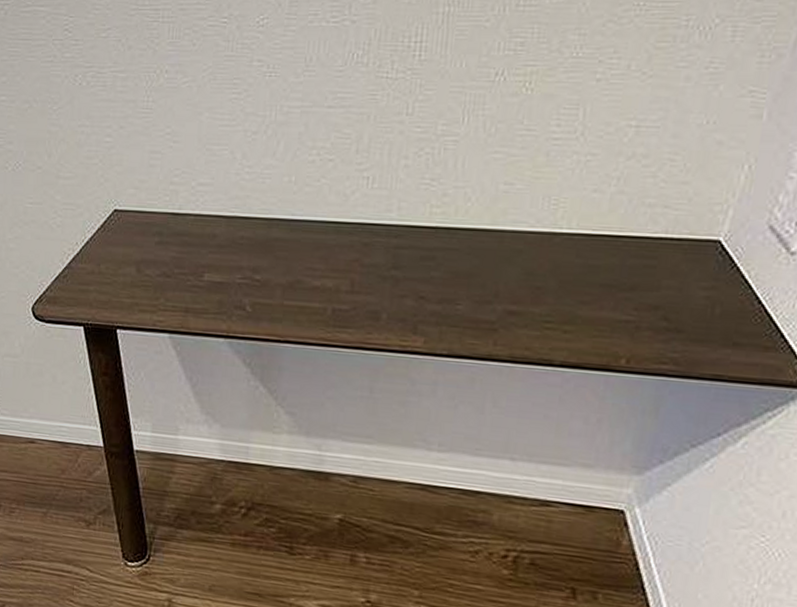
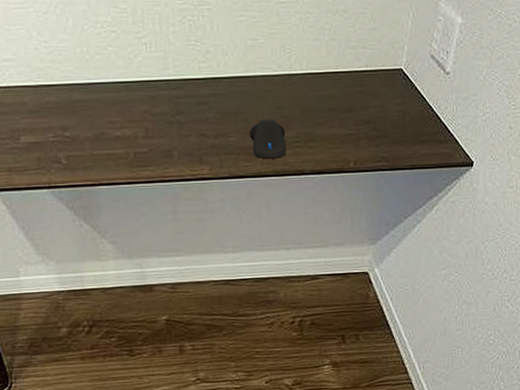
computer mouse: none [484,287,533,340] -> present [250,119,287,159]

